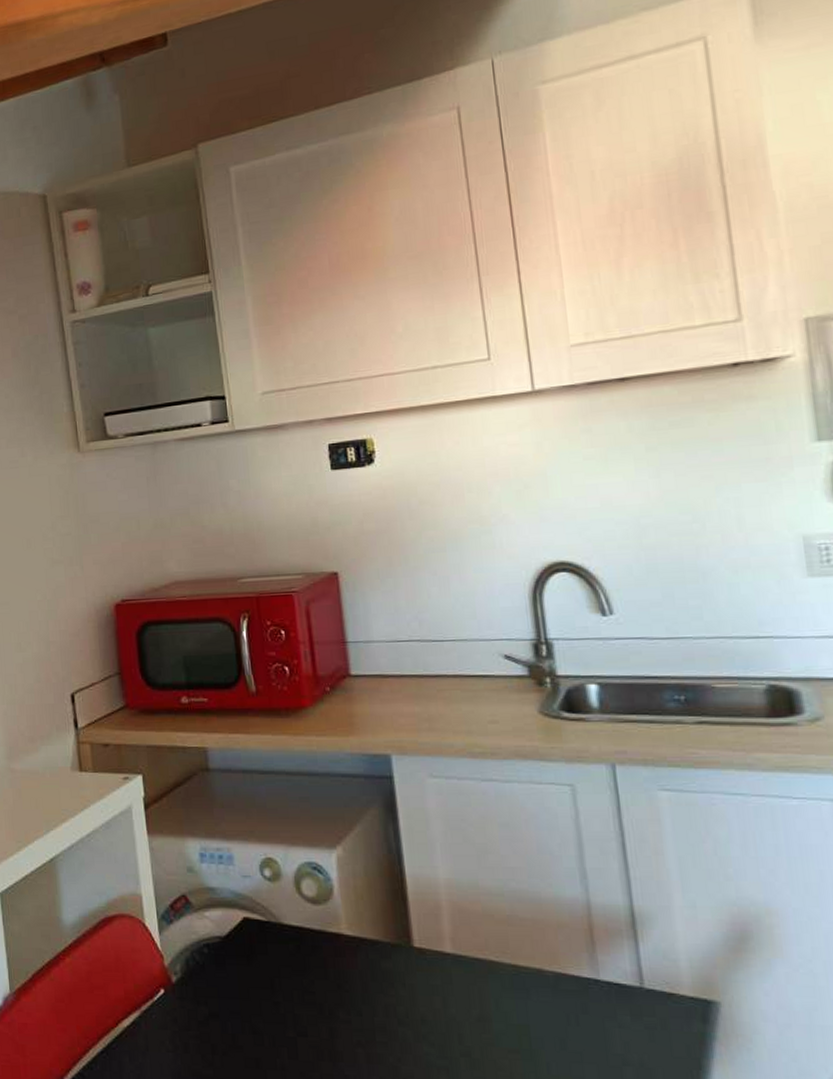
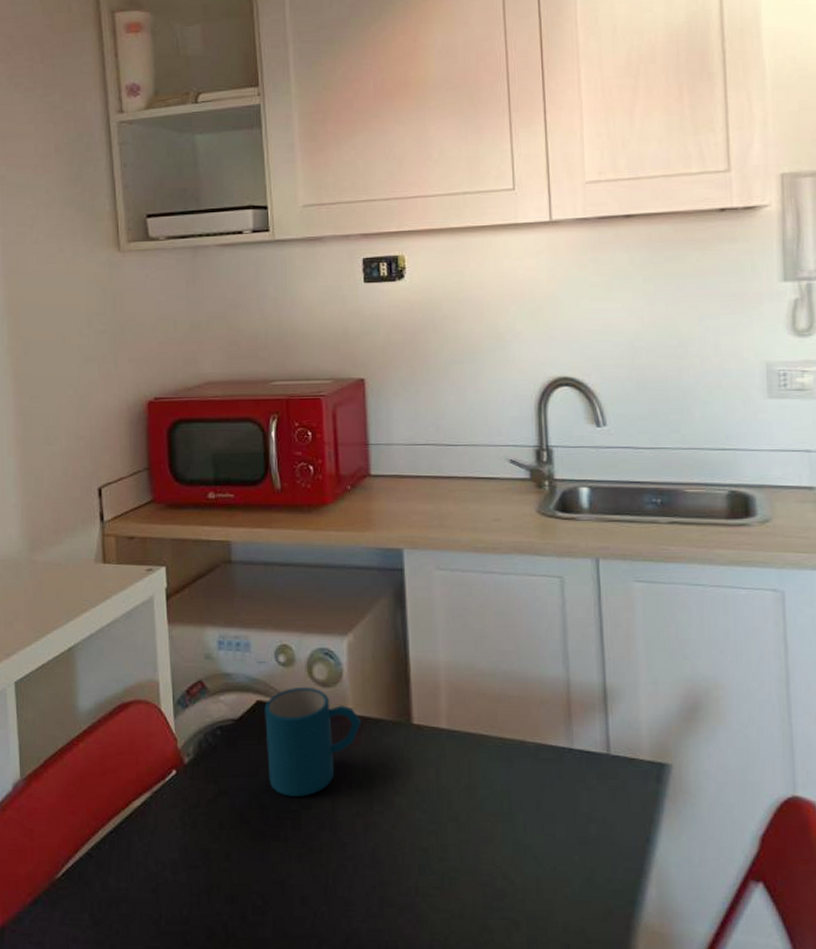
mug: none [252,903,357,1023] -> present [264,686,361,796]

